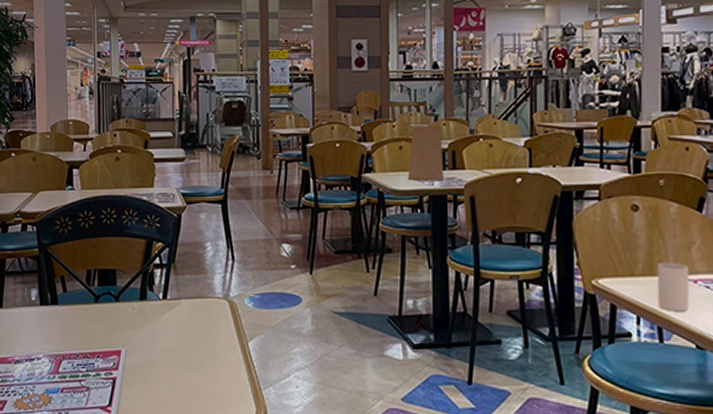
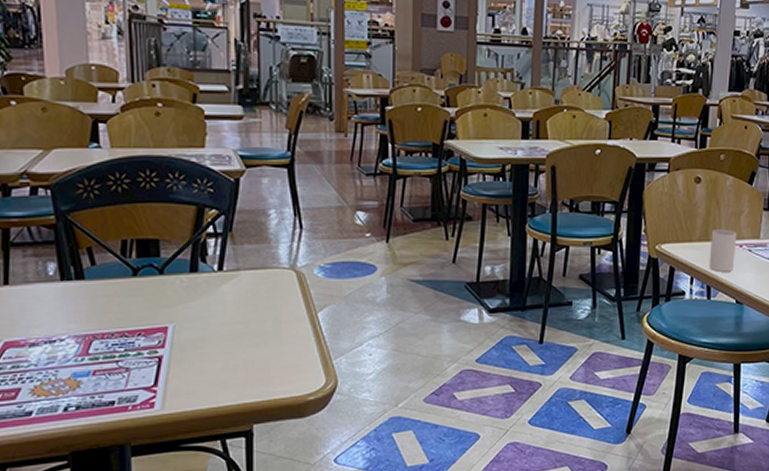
paper bag: present [408,125,444,181] -> none [492,93,528,150]

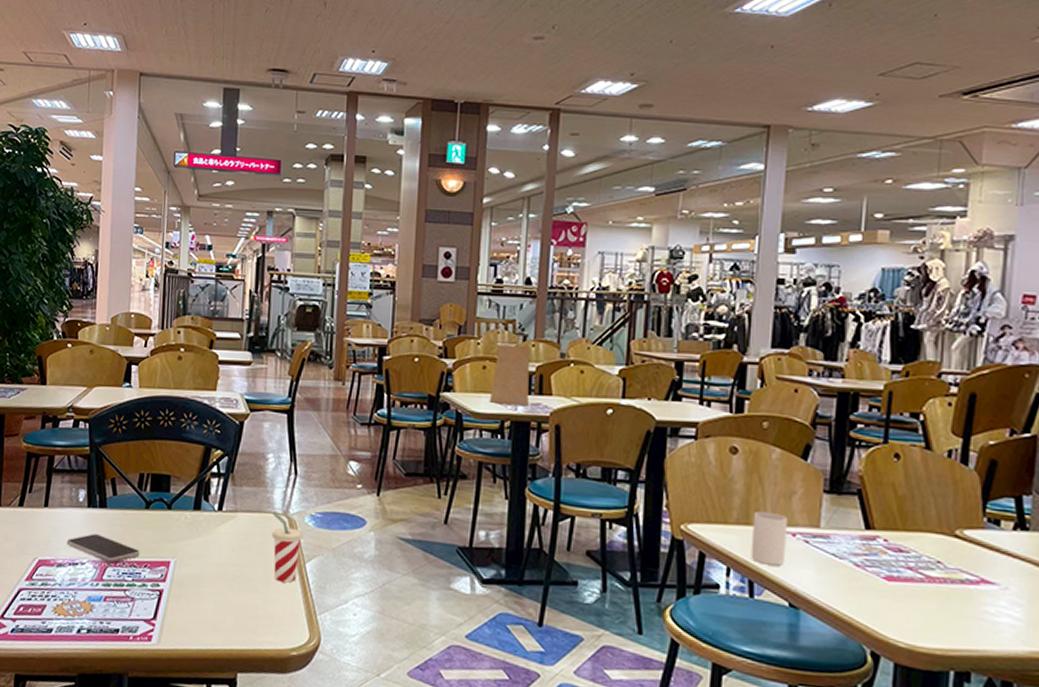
mobile phone: none [38,308,131,337] -> present [66,534,140,564]
beverage cup: none [279,266,313,333] -> present [271,511,304,583]
paper bag: none [492,93,528,150] -> present [490,344,531,407]

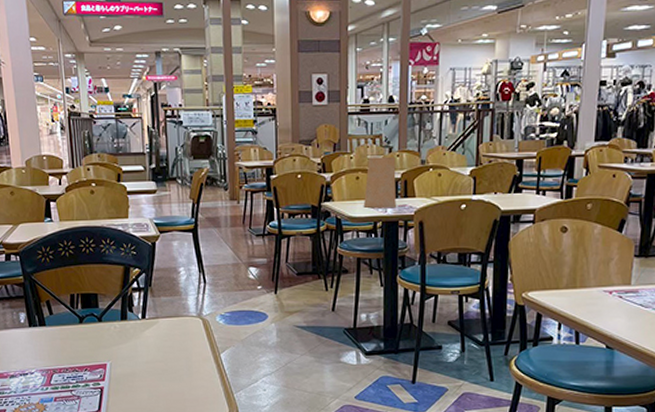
mobile phone: present [66,534,140,564] -> none [15,348,80,371]
beverage cup: present [271,511,304,583] -> none [189,315,216,371]
cup: present [750,511,789,566] -> none [577,276,607,318]

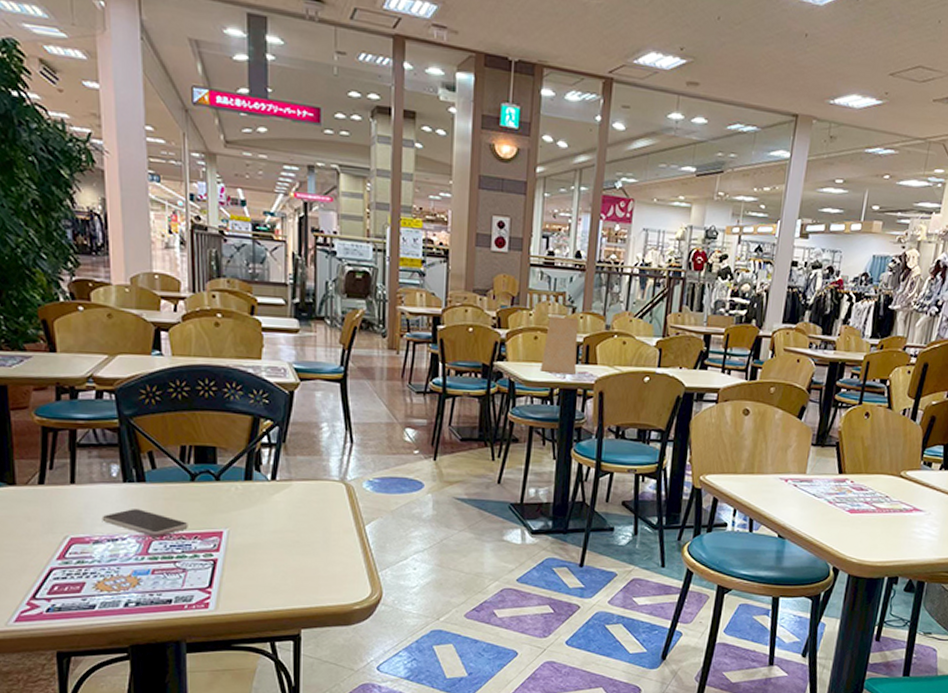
mobile phone: none [15,348,80,371] -> present [102,509,188,537]

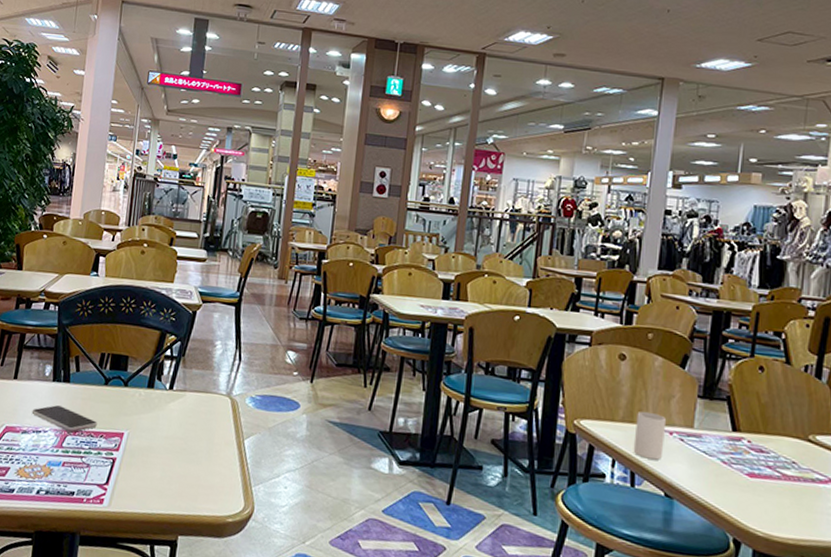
paper bag: present [541,316,579,375] -> none [414,255,451,310]
cup: none [752,462,783,506] -> present [633,411,667,460]

